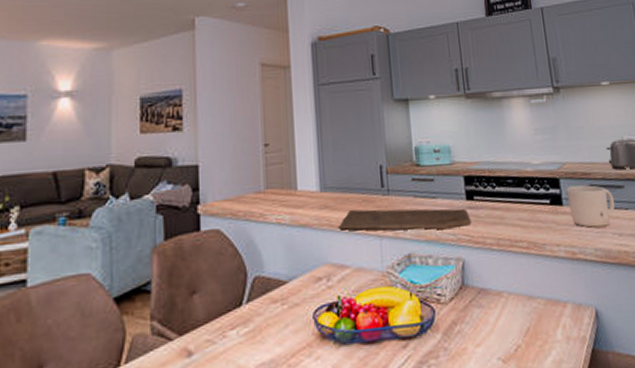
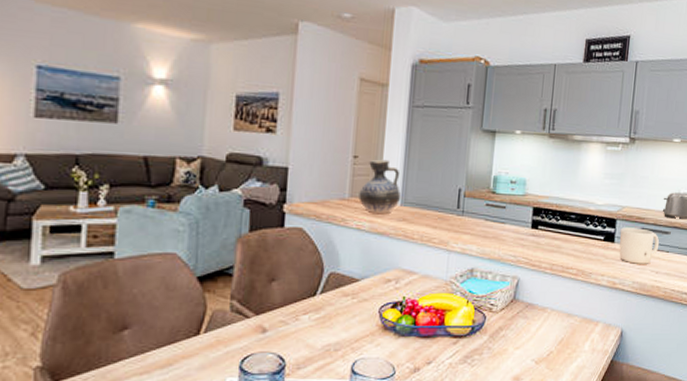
ceramic jug: none [274,144,320,205] -> present [358,159,402,215]
cutting board: present [338,208,472,231] -> none [413,225,533,252]

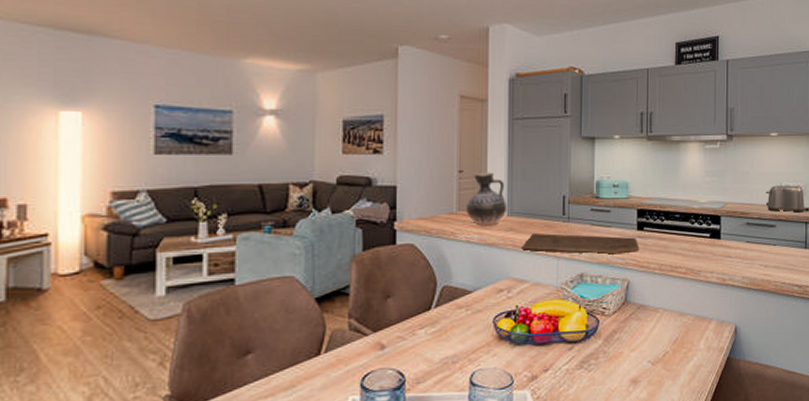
cutting board: none [413,225,533,252] -> present [521,233,640,255]
mug: present [619,227,660,264] -> none [725,223,766,259]

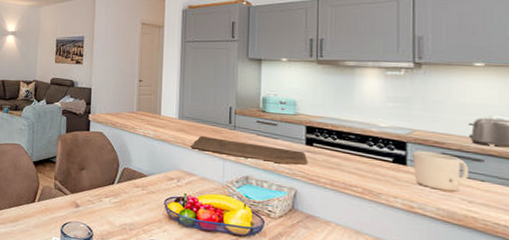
ceramic jug: present [466,172,508,226] -> none [144,82,179,126]
mug: none [725,223,766,259] -> present [413,151,469,192]

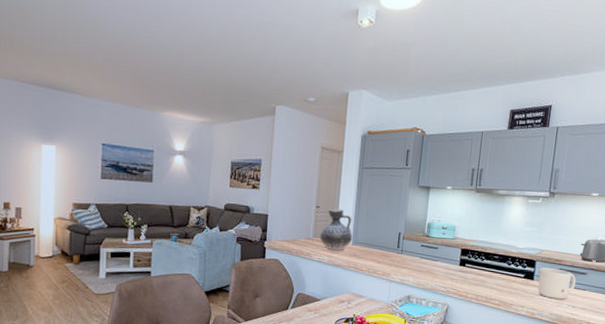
ceramic jug: none [144,82,179,126] -> present [320,209,353,251]
cutting board: present [190,136,308,165] -> none [361,260,460,284]

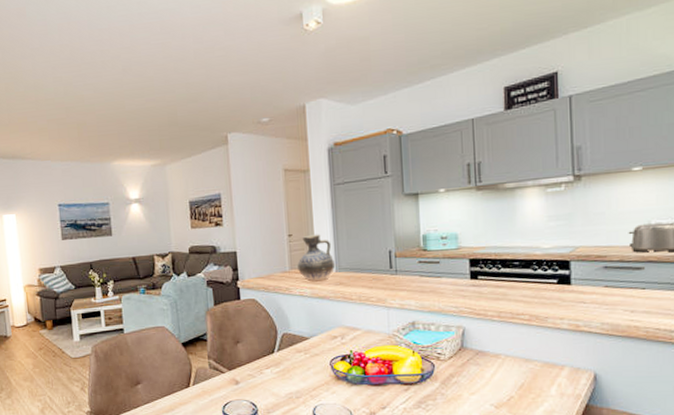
mug: present [538,267,577,299] -> none [576,266,631,305]

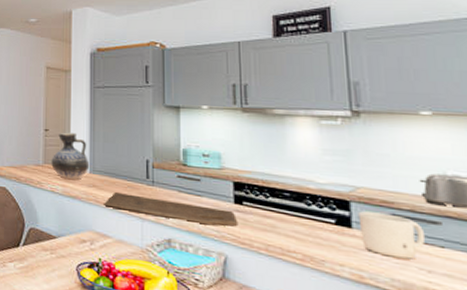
cutting board: none [351,286,474,304] -> present [104,192,239,227]
mug: none [576,266,631,305] -> present [358,211,426,259]

